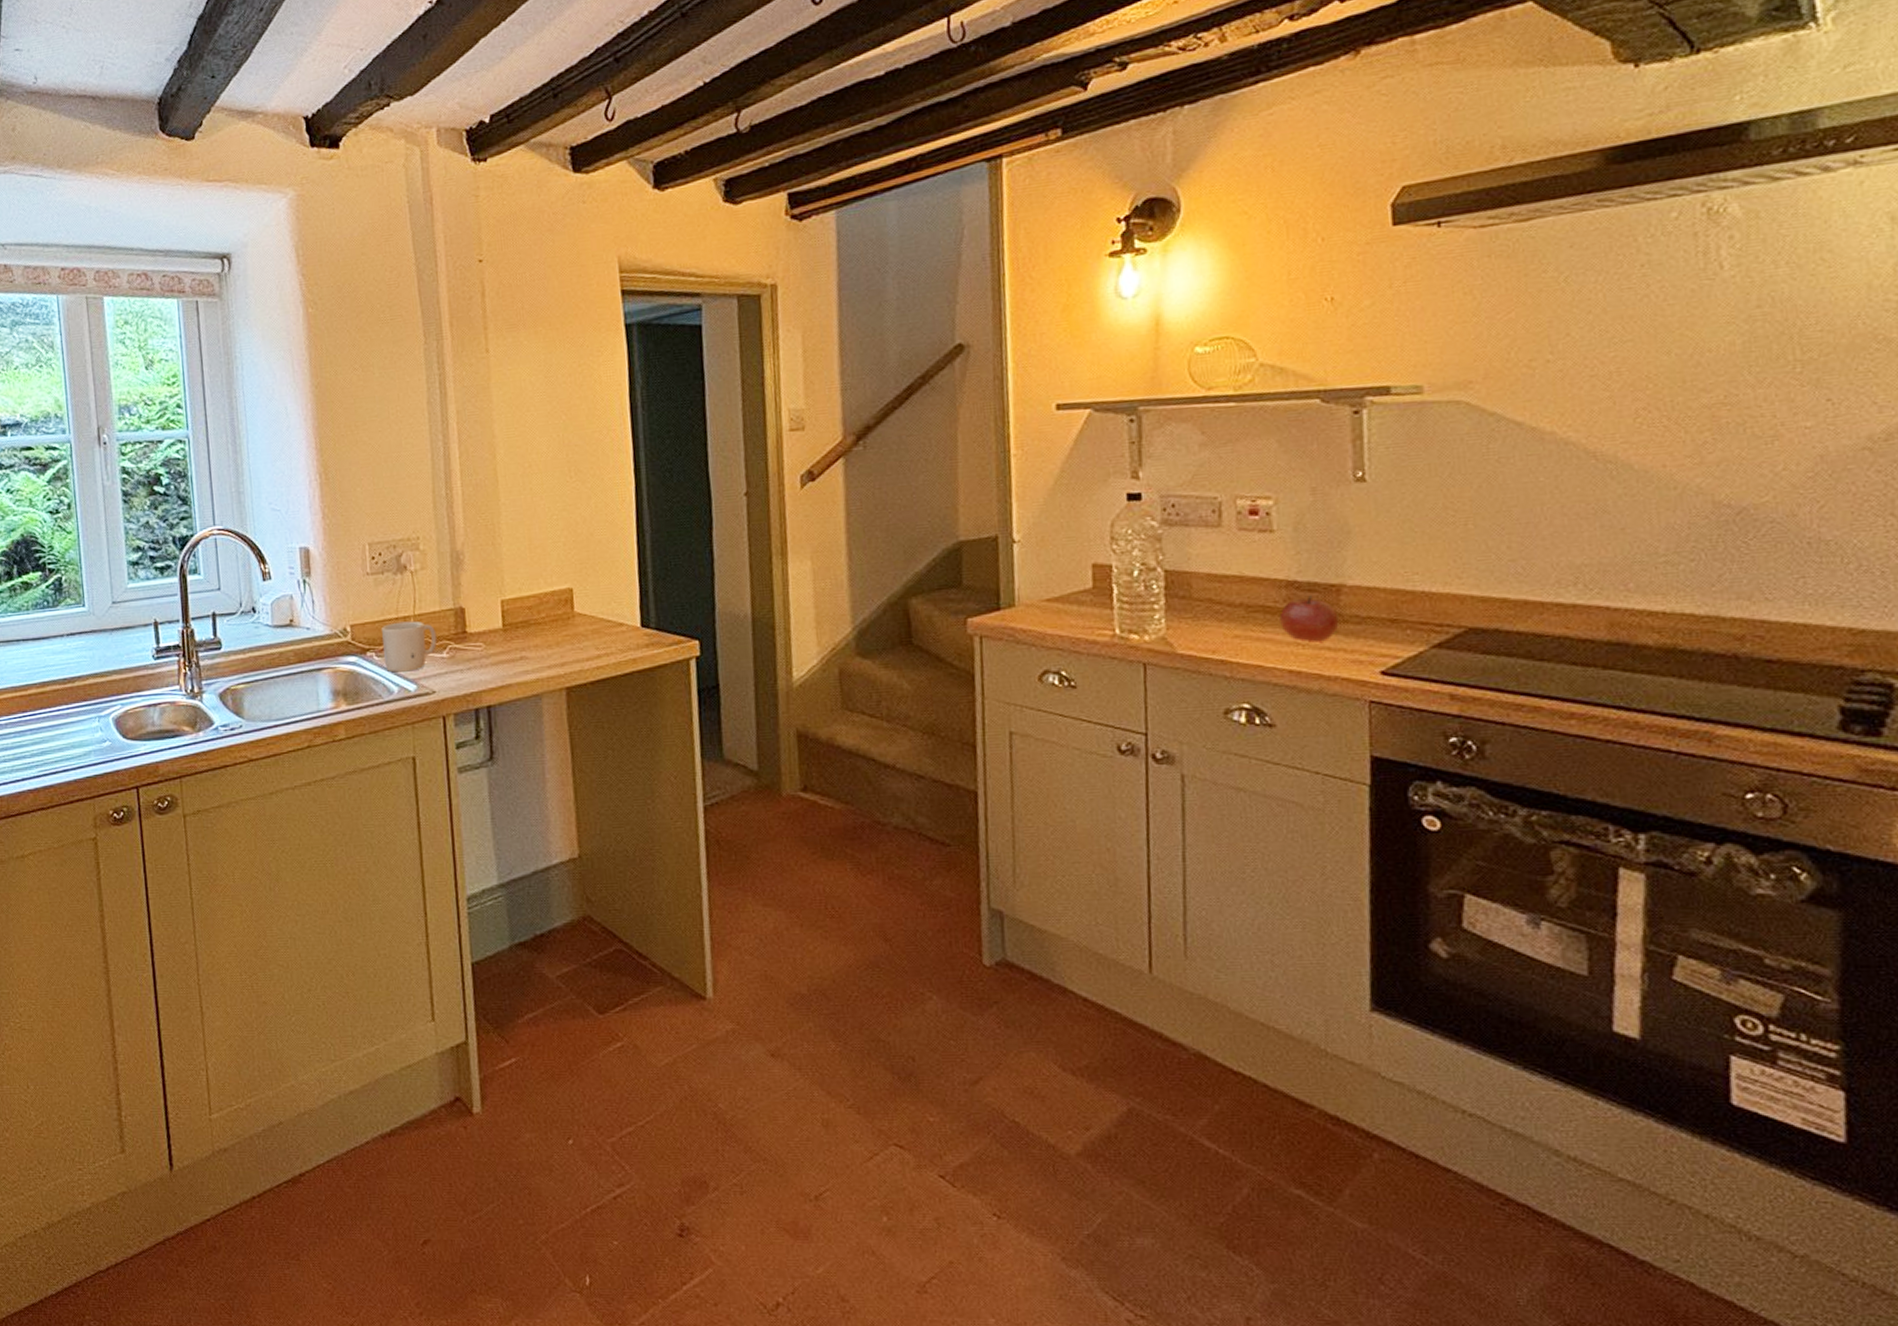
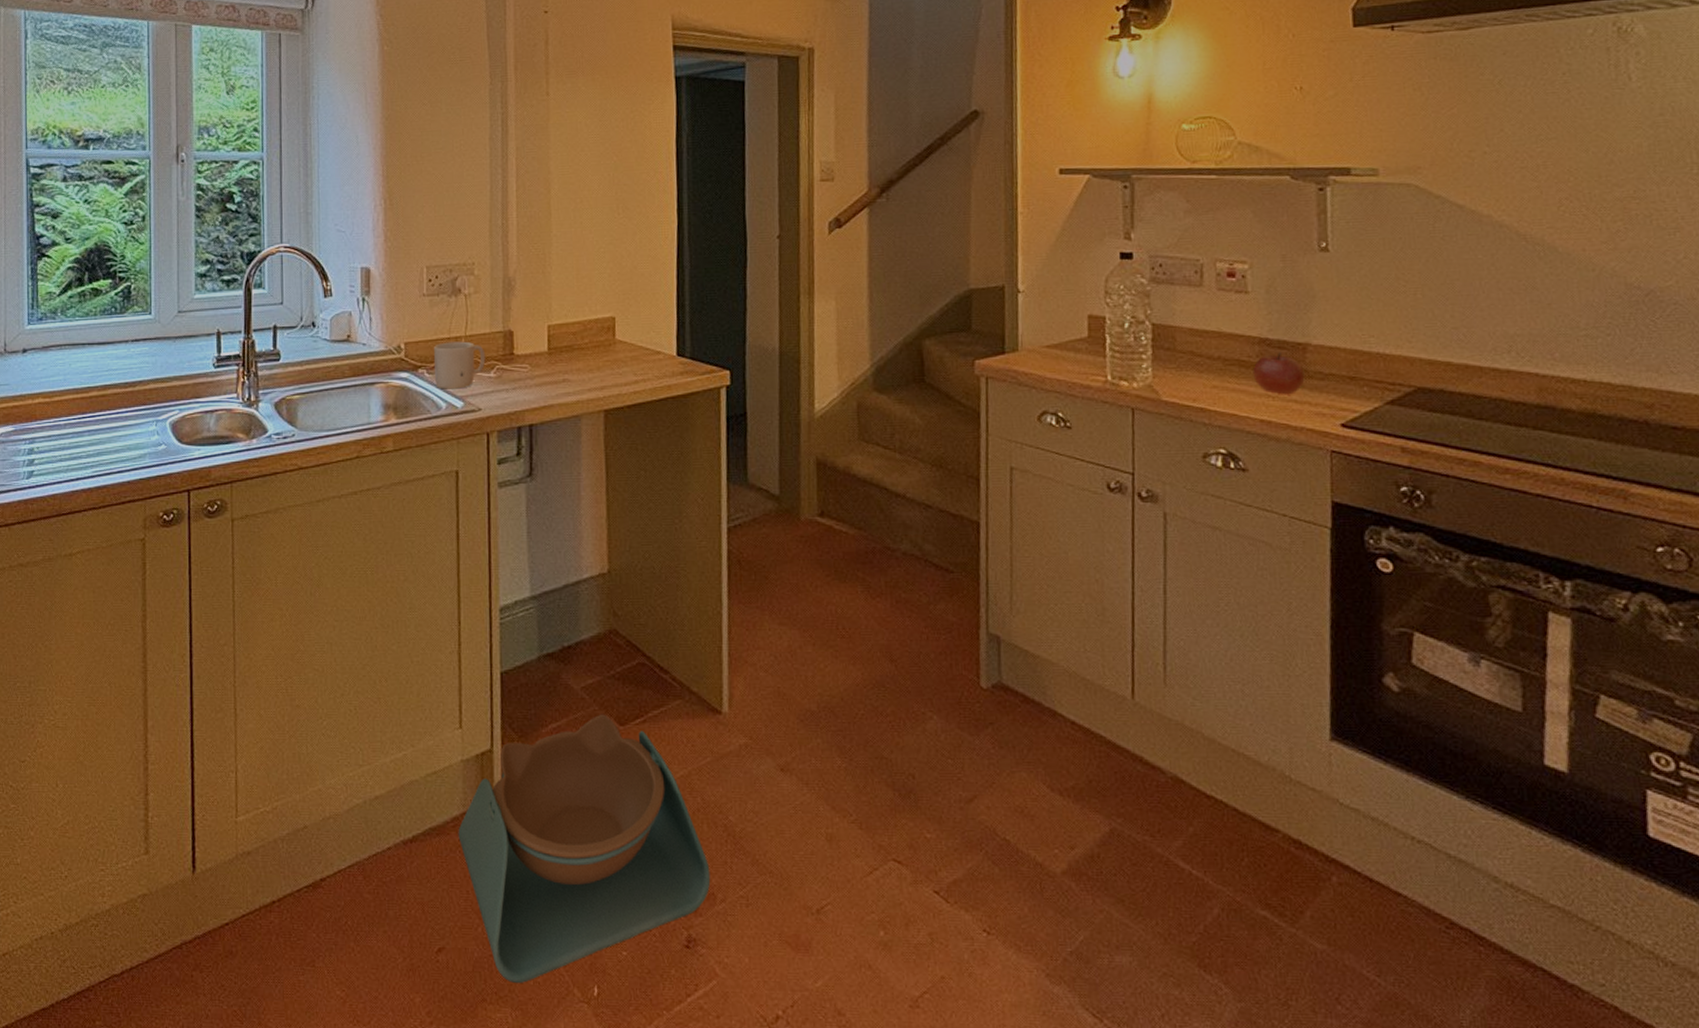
pet bowl: none [437,1002,702,1275] -> present [458,714,711,984]

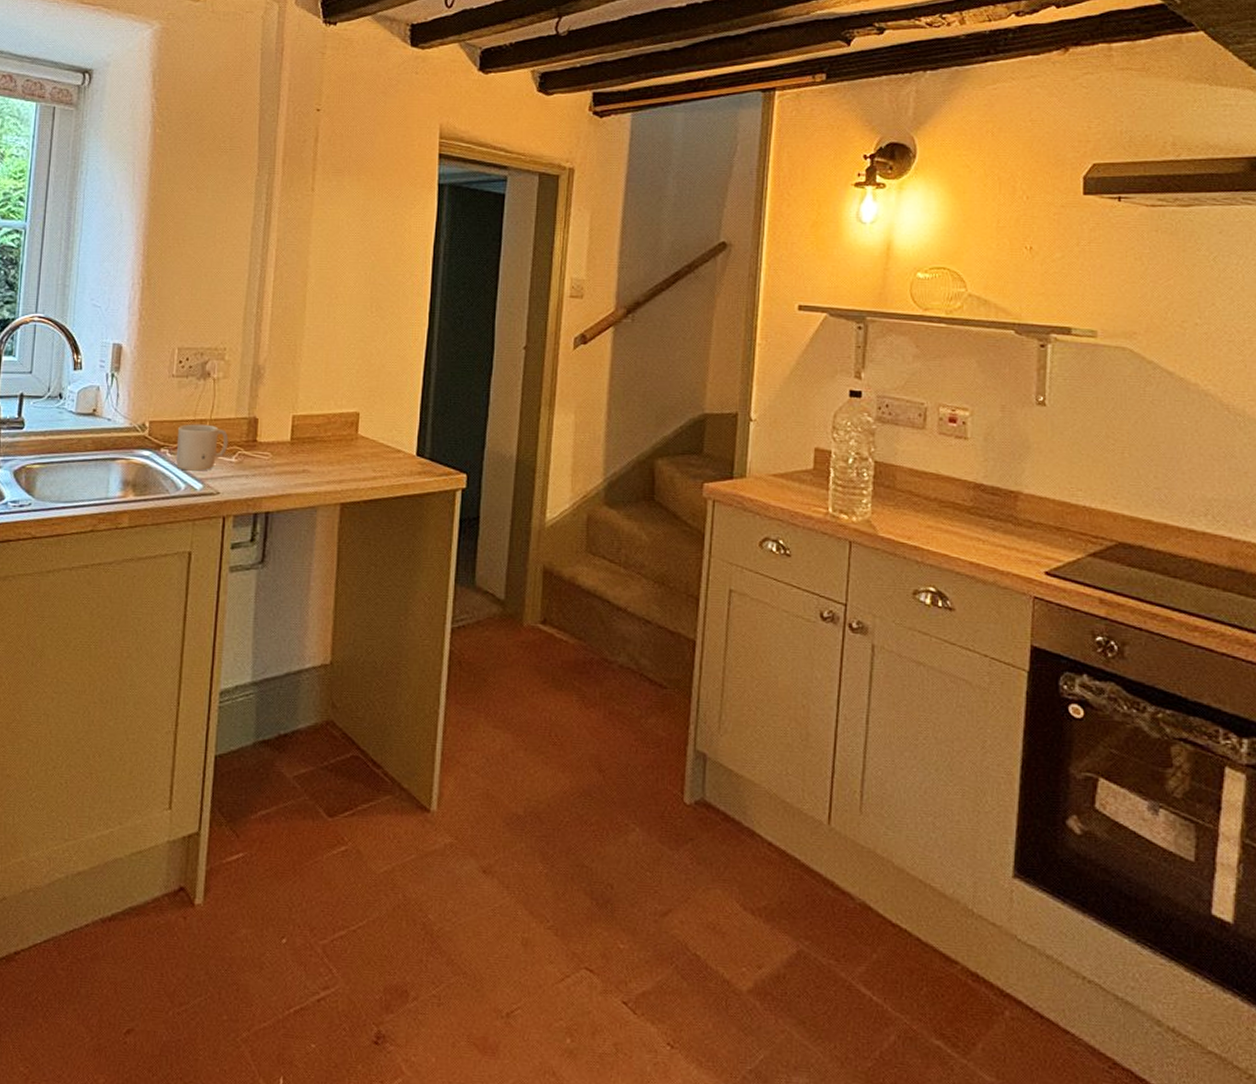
pet bowl: present [458,714,711,984] -> none [157,804,405,1071]
fruit: present [1253,352,1305,395] -> none [966,498,1015,540]

